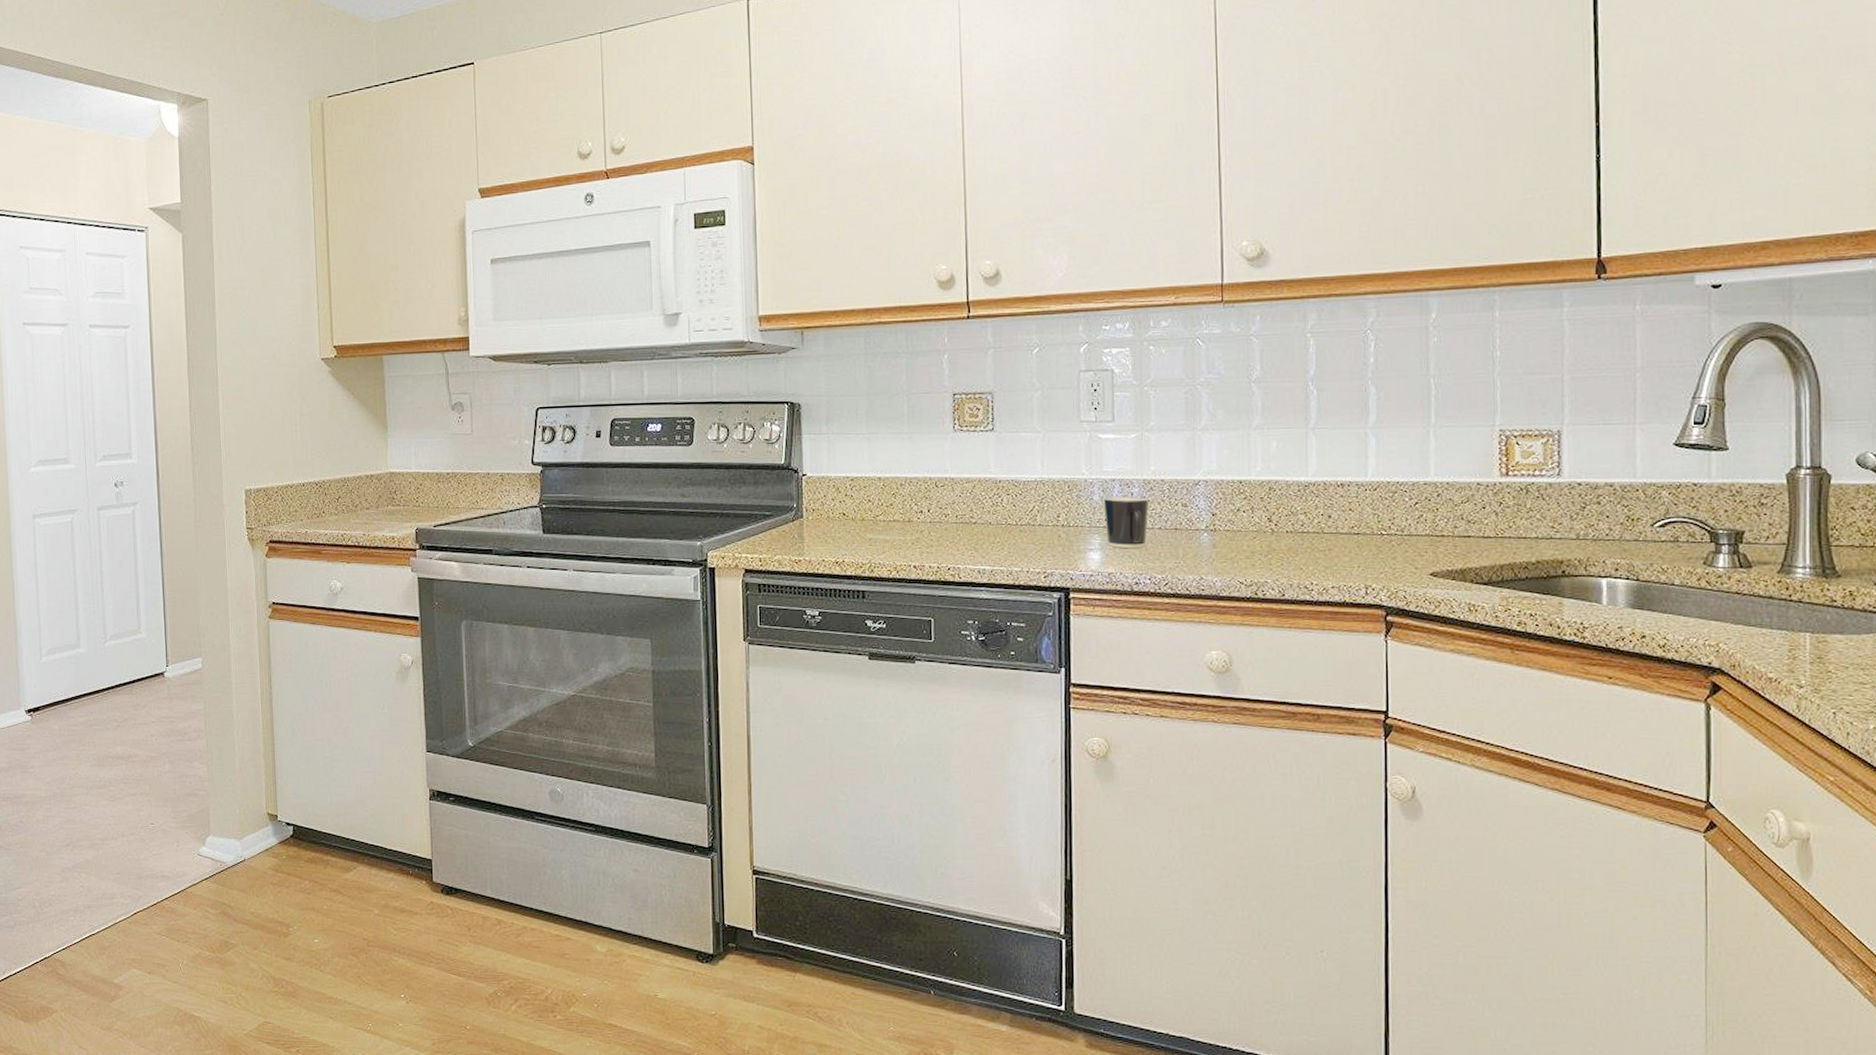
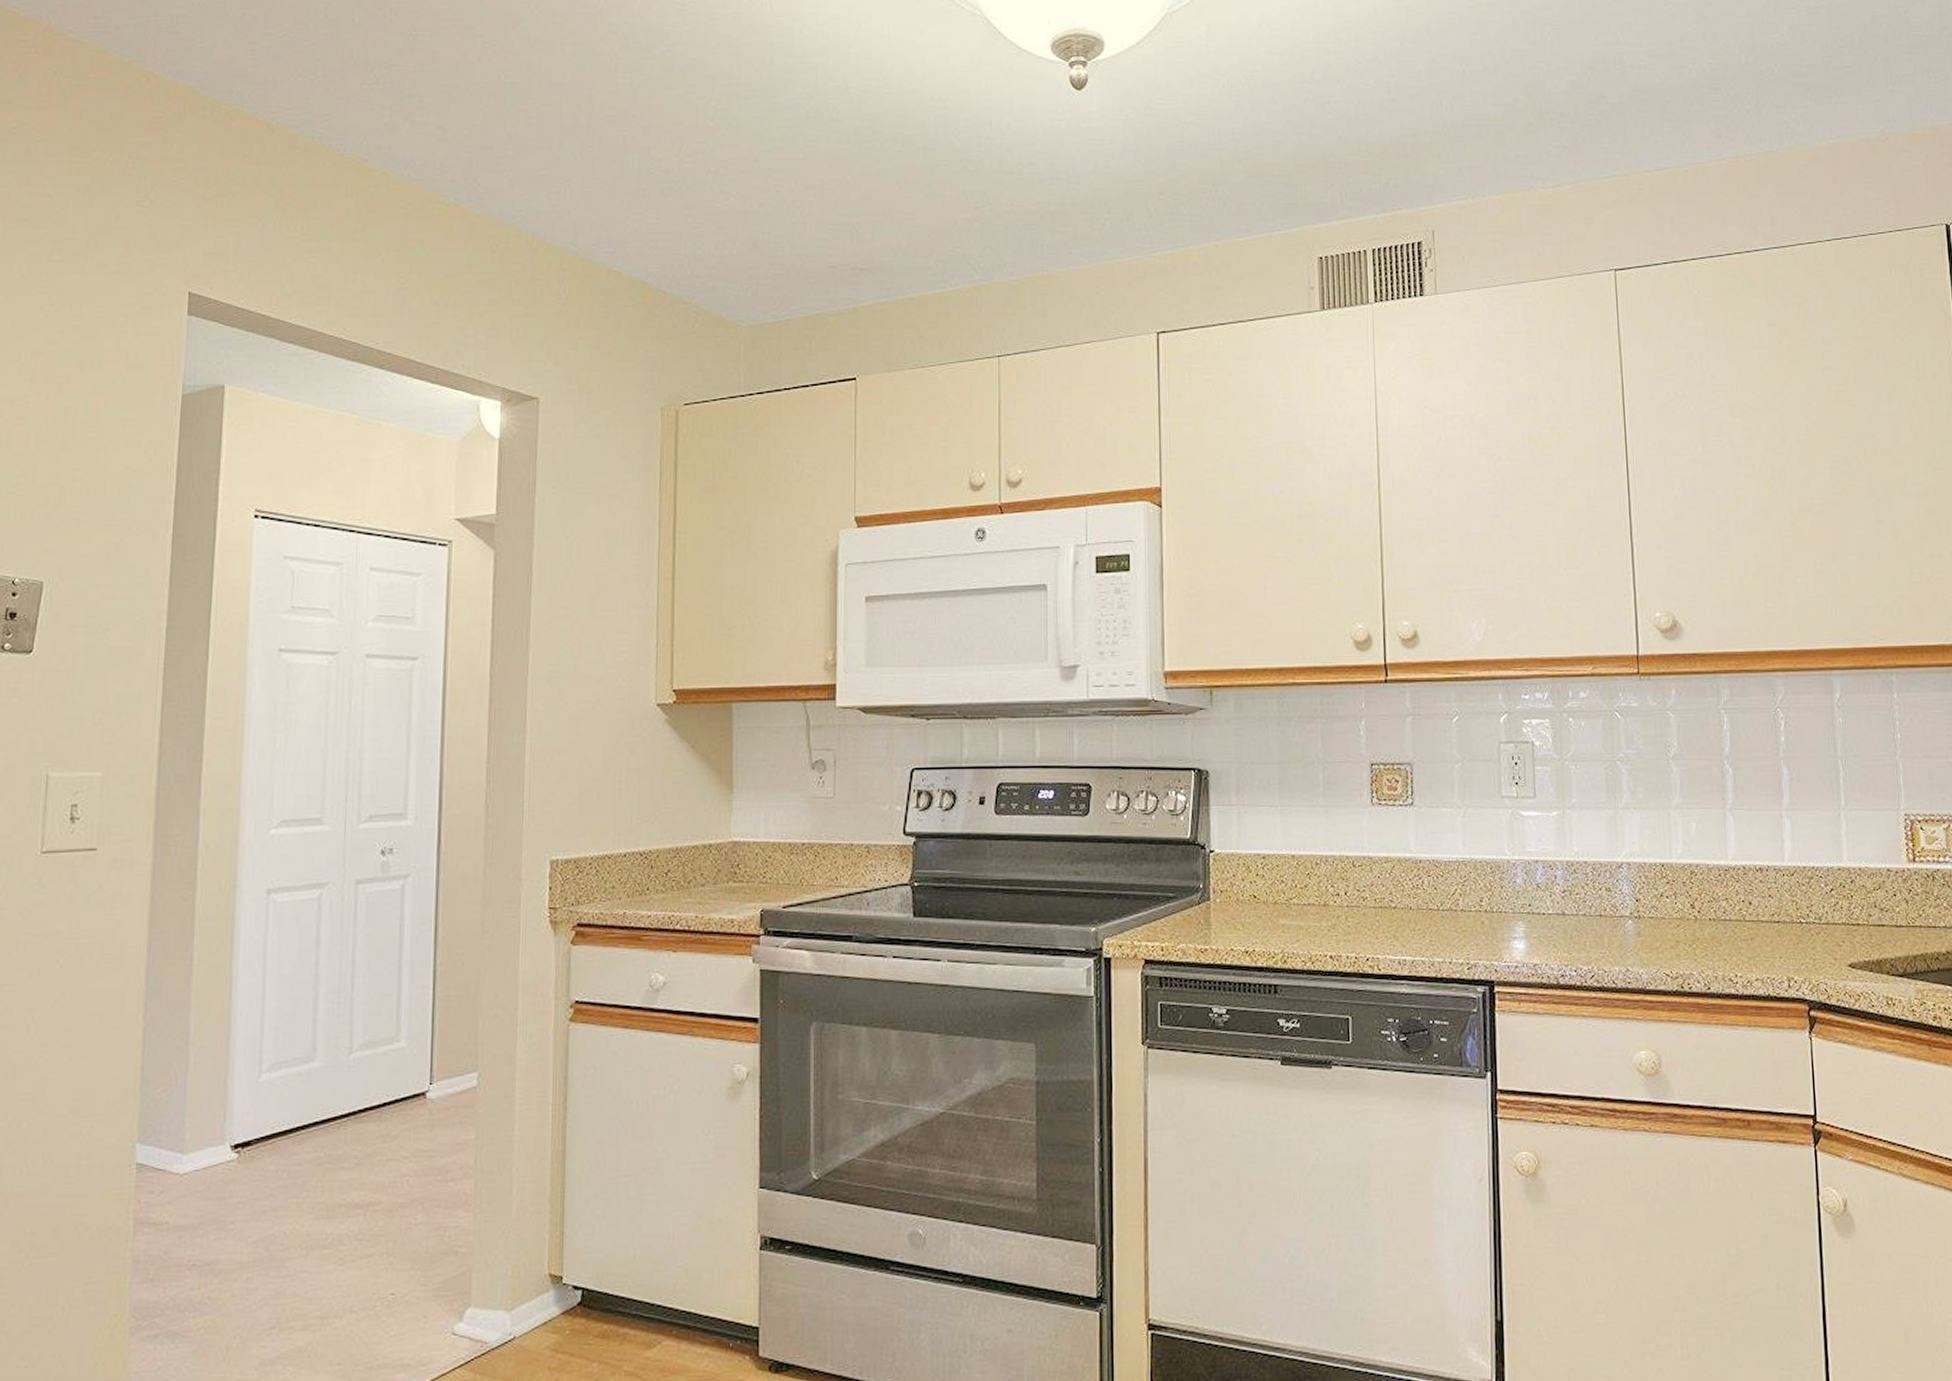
mug: present [1103,497,1149,549] -> none [1526,880,1573,938]

